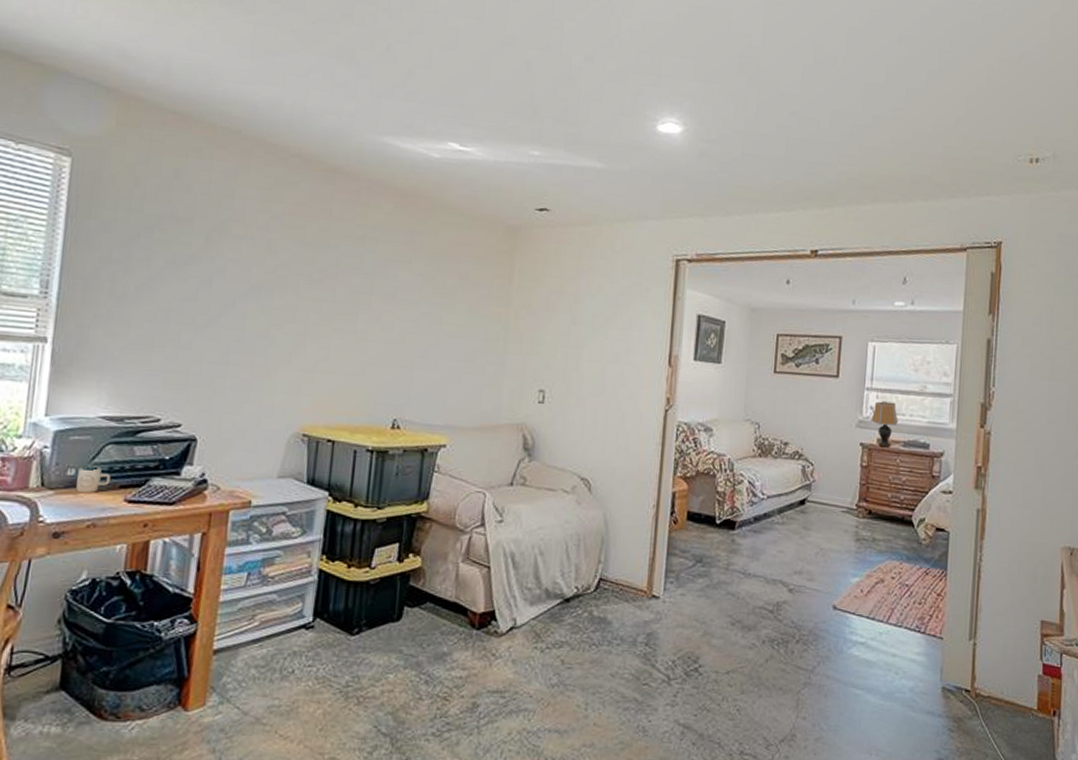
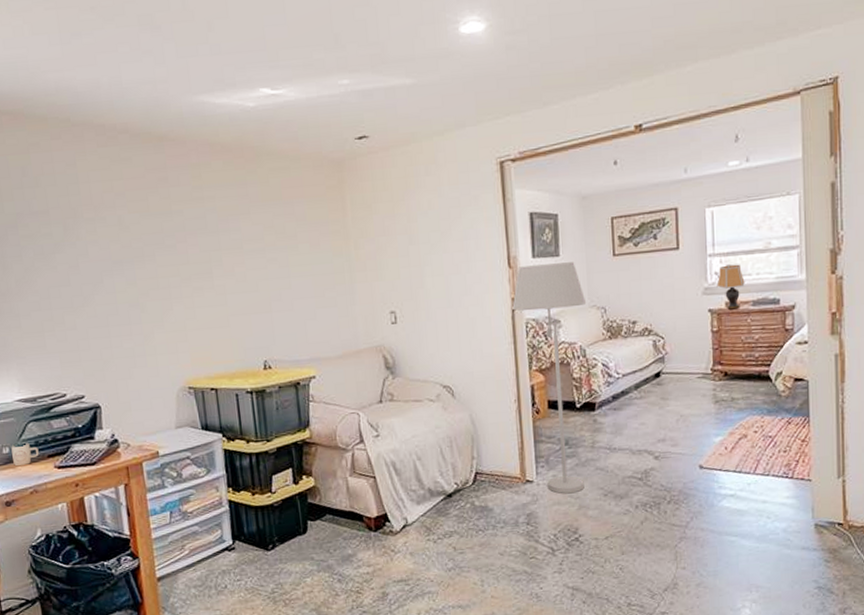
floor lamp: none [666,367,741,617] -> present [512,262,586,494]

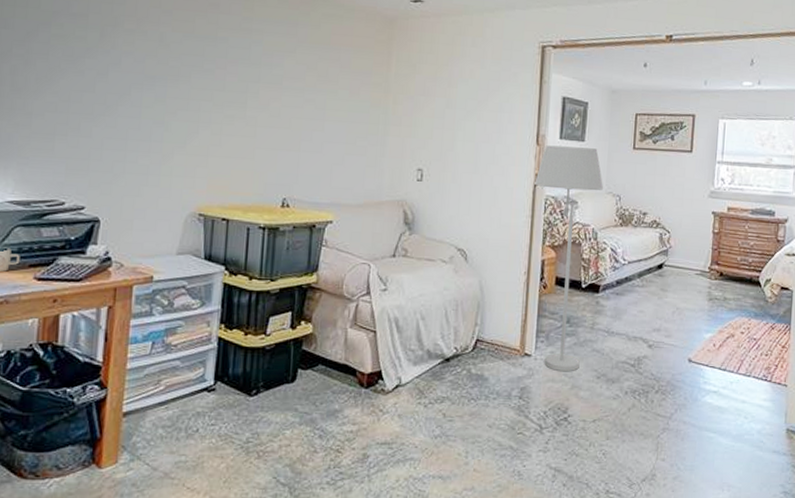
table lamp: present [716,264,745,310] -> none [721,173,747,215]

